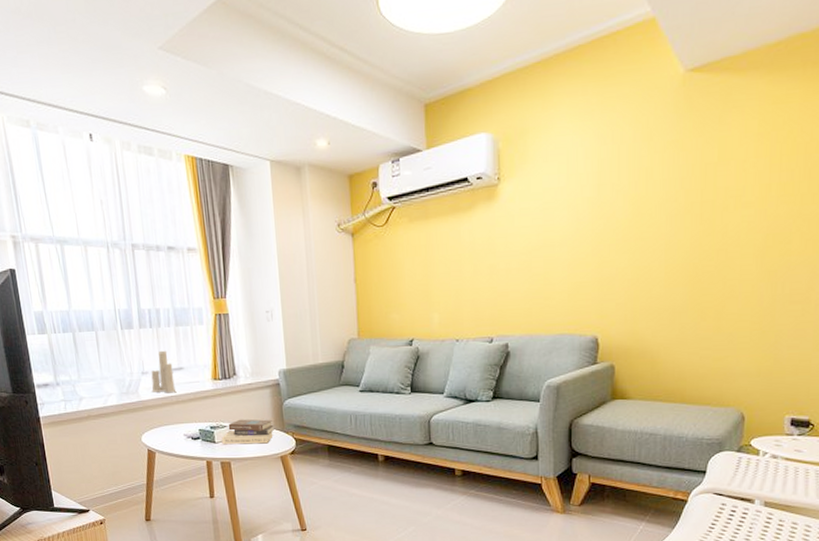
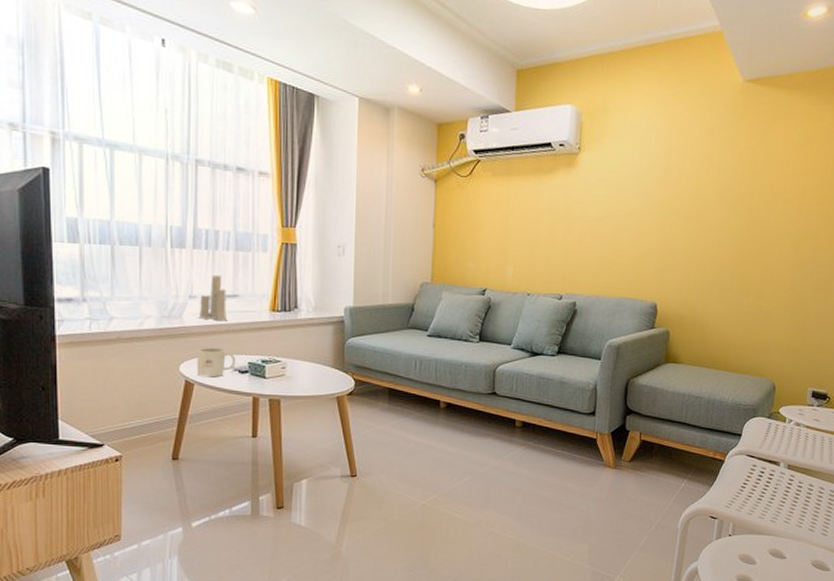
mug: none [155,417,188,446] -> present [197,347,236,378]
books: present [221,419,274,445] -> none [273,354,333,383]

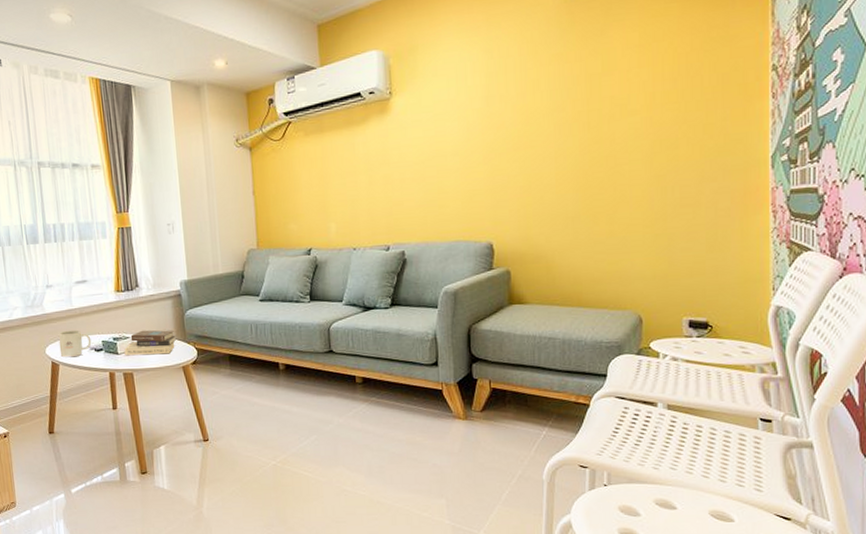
candle: present [198,273,227,321] -> none [55,263,79,306]
books: none [273,354,333,383] -> present [124,330,176,356]

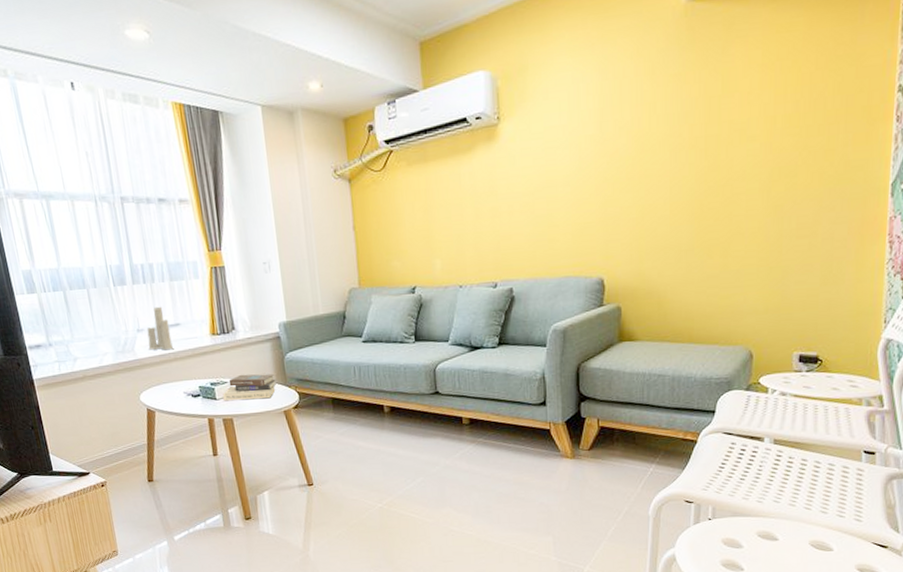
candle: none [55,263,79,306] -> present [146,305,173,351]
mug: present [58,329,92,358] -> none [153,375,188,405]

